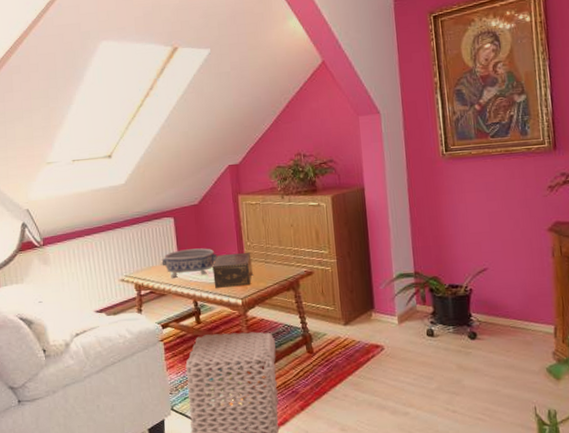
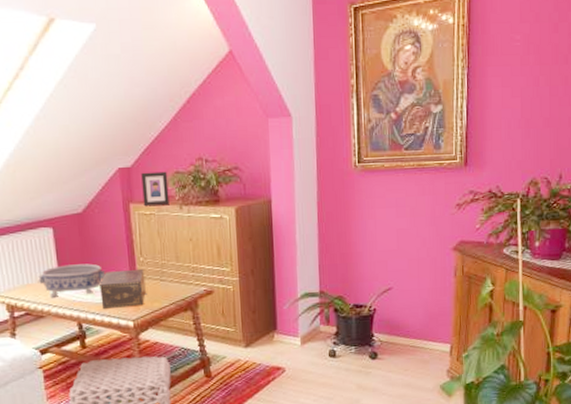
picture frame: none [248,166,273,198] -> present [141,171,170,207]

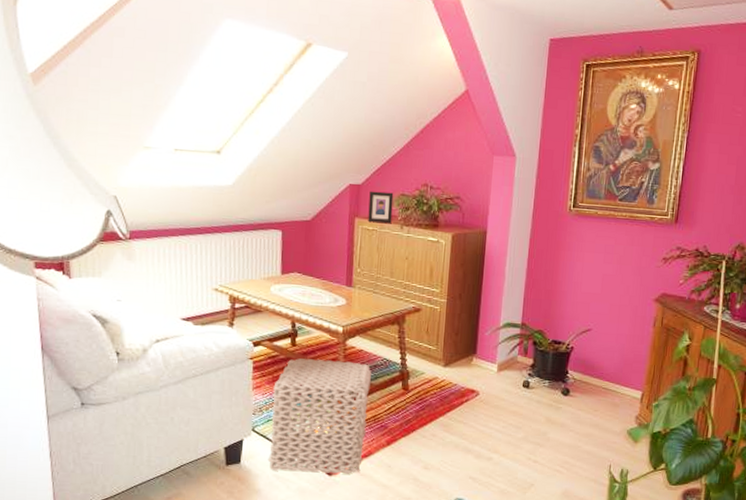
decorative bowl: present [38,263,106,297] -> none [262,266,324,297]
decorative box: present [100,268,146,310] -> none [316,278,360,314]

